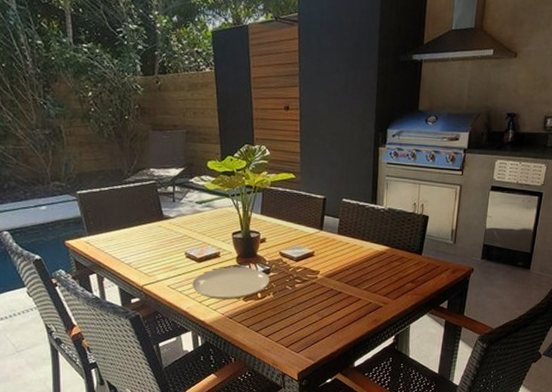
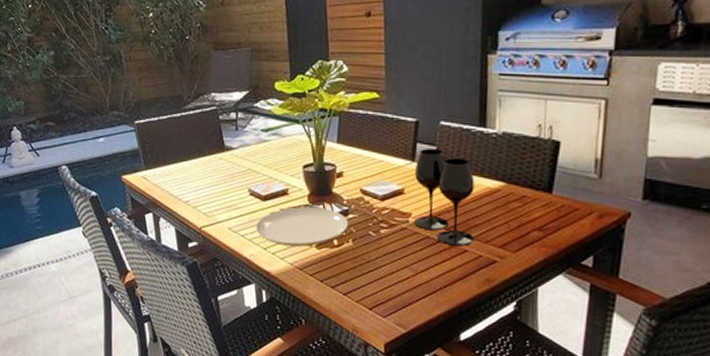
wine glass: none [321,219,367,296] -> present [414,148,475,246]

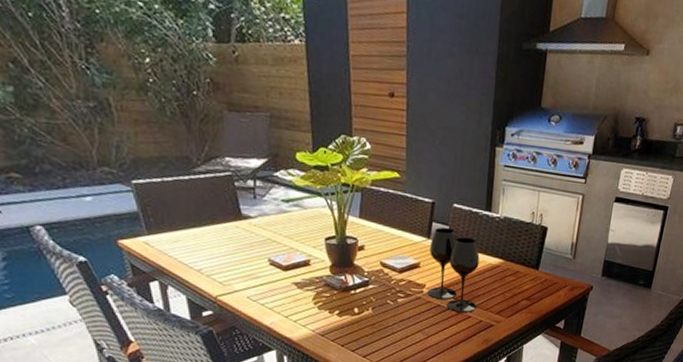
plate: present [256,206,349,247] -> none [277,277,369,315]

